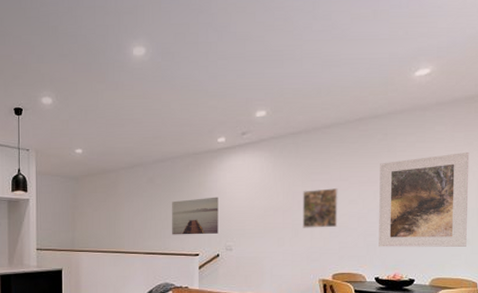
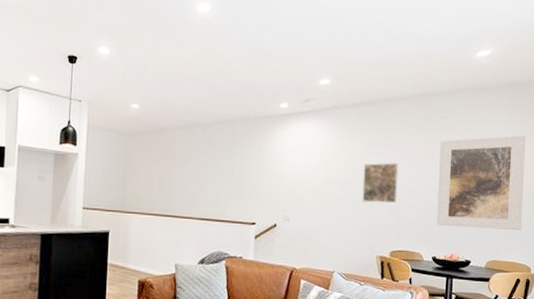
wall art: present [172,197,218,235] -> none [228,164,278,203]

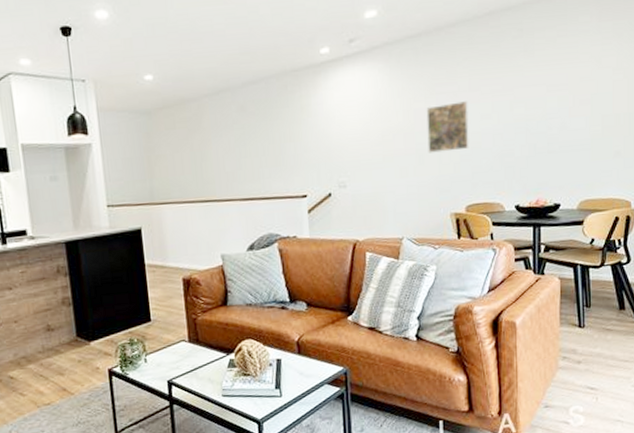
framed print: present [437,135,526,230] -> none [516,44,619,169]

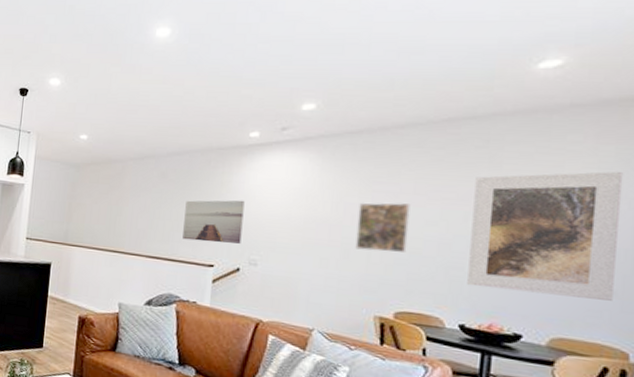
wall art: none [270,122,329,175] -> present [182,200,245,244]
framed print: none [516,44,619,169] -> present [467,171,624,301]

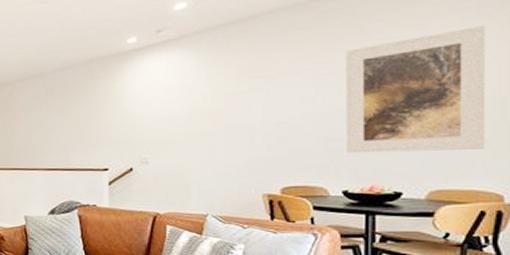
wall art: present [182,200,245,244] -> none [75,104,131,149]
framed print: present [355,203,411,253] -> none [238,85,287,135]

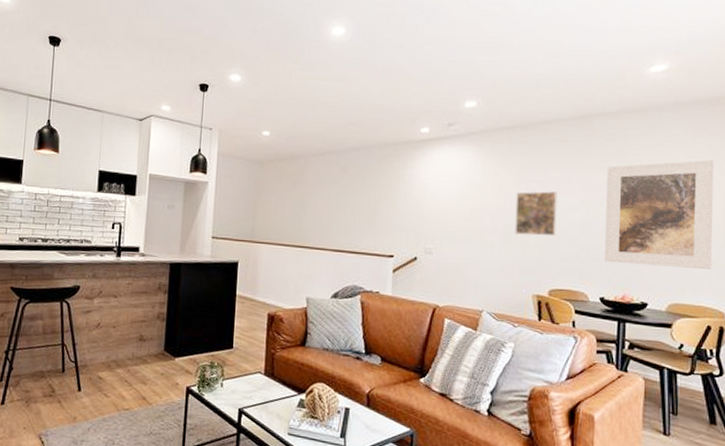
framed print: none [238,85,287,135] -> present [515,191,558,236]

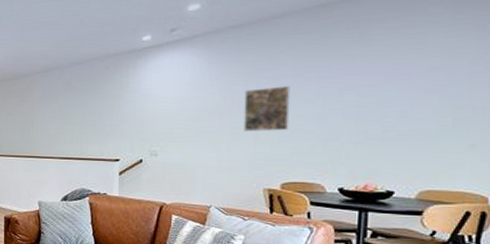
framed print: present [605,159,715,269] -> none [344,36,480,153]

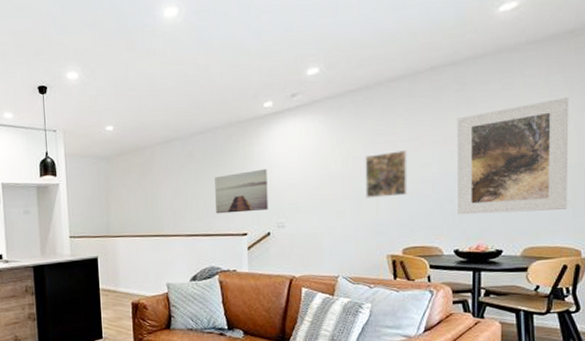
wall art: none [90,99,142,140] -> present [215,168,268,214]
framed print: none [344,36,480,153] -> present [457,96,569,215]

